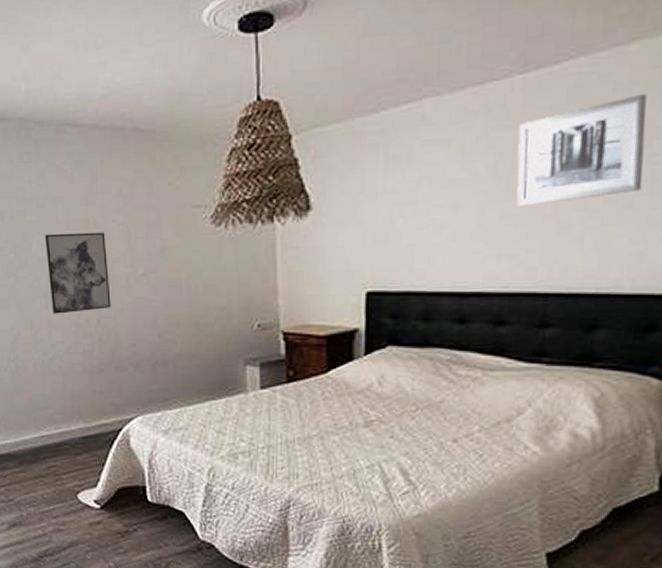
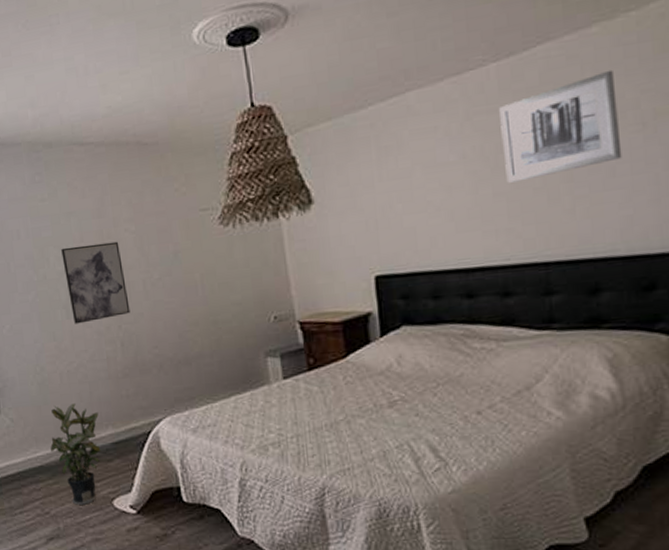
potted plant: none [19,394,70,495] -> present [50,403,101,505]

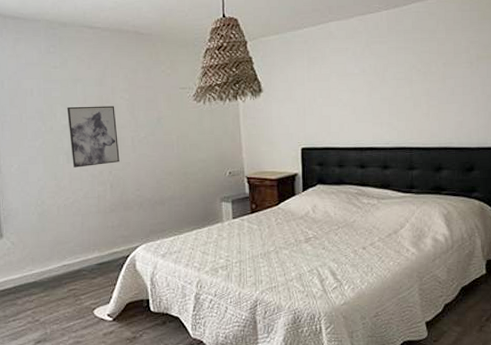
potted plant: present [50,403,101,505] -> none [45,231,87,314]
wall art: present [499,69,622,183] -> none [387,26,458,92]

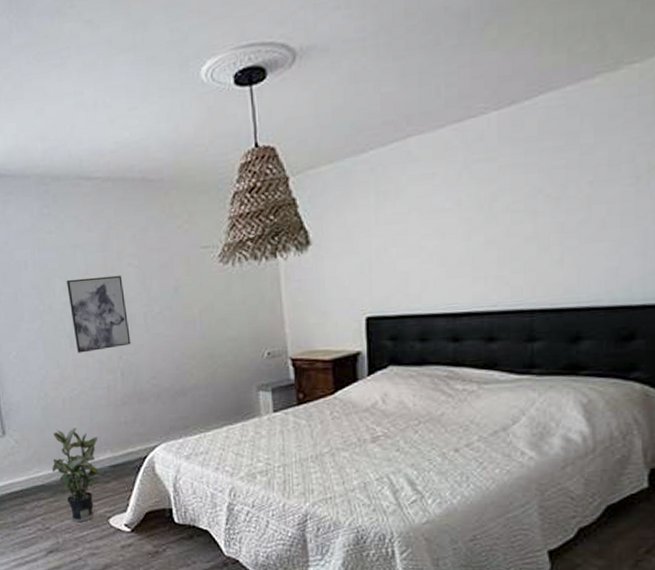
potted plant: none [45,231,87,314] -> present [52,428,99,522]

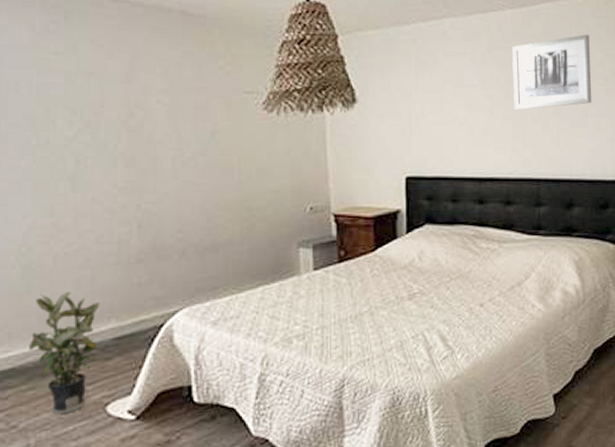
wall art: present [67,275,131,353] -> none [74,111,153,199]
wall art: none [497,122,614,231] -> present [512,34,592,110]

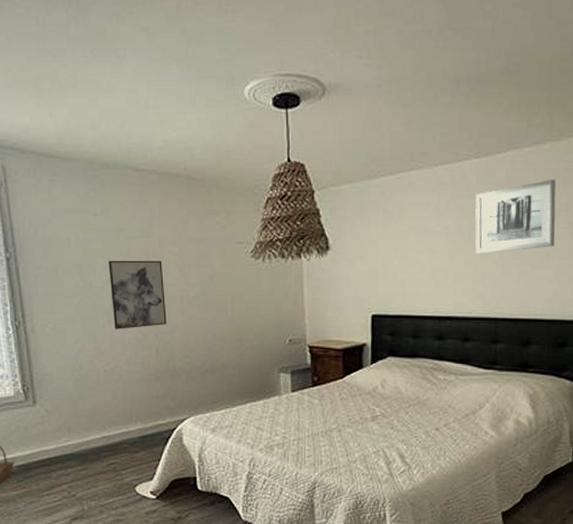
potted plant: present [29,292,100,414] -> none [82,399,129,489]
wall art: none [74,111,153,199] -> present [108,260,167,329]

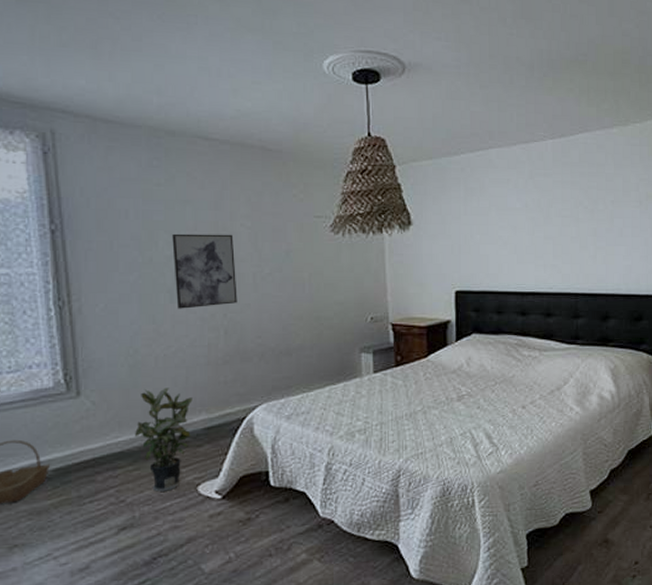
potted plant: none [82,399,129,489] -> present [135,387,192,492]
wall art: present [475,179,556,254] -> none [552,160,627,230]

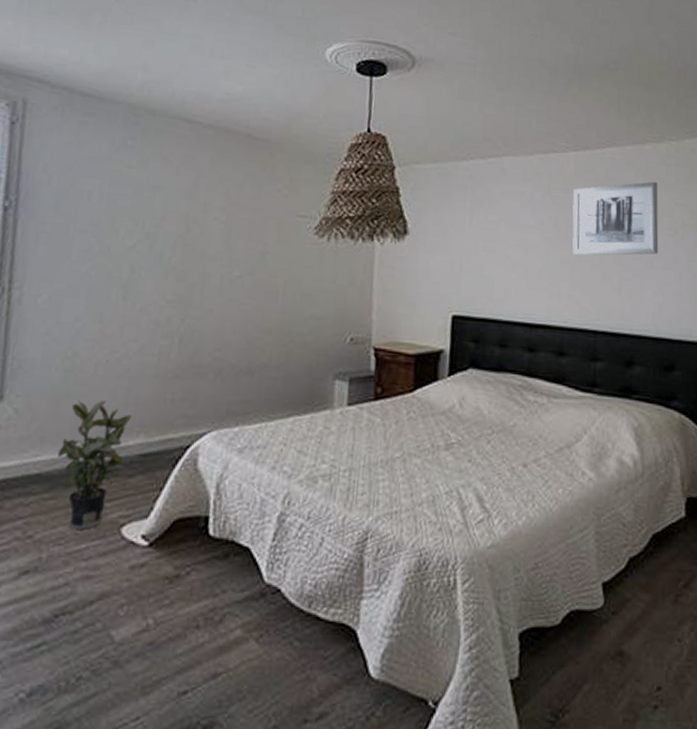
wall art: present [172,233,237,309] -> none [129,222,205,309]
wall art: none [552,160,627,230] -> present [572,181,659,256]

